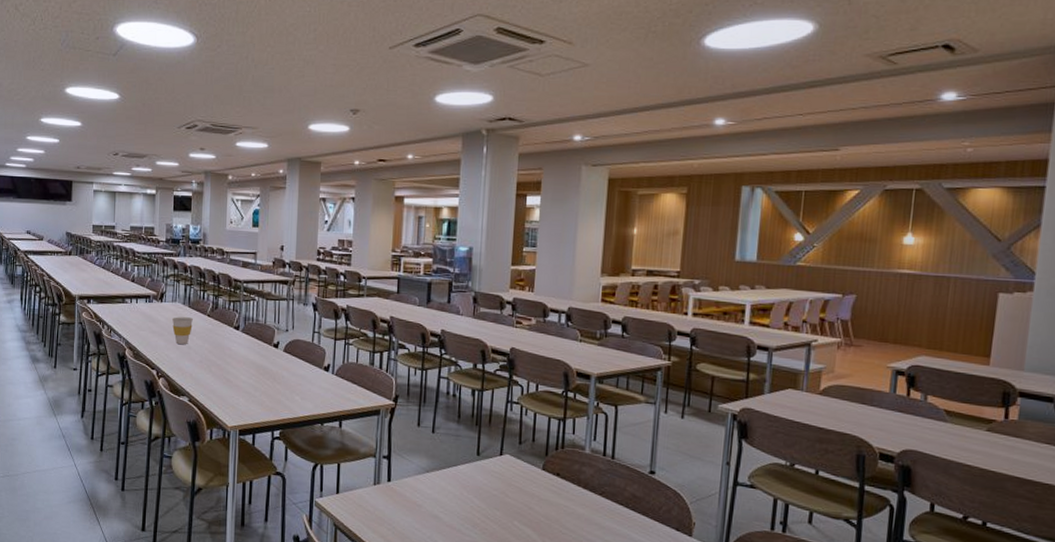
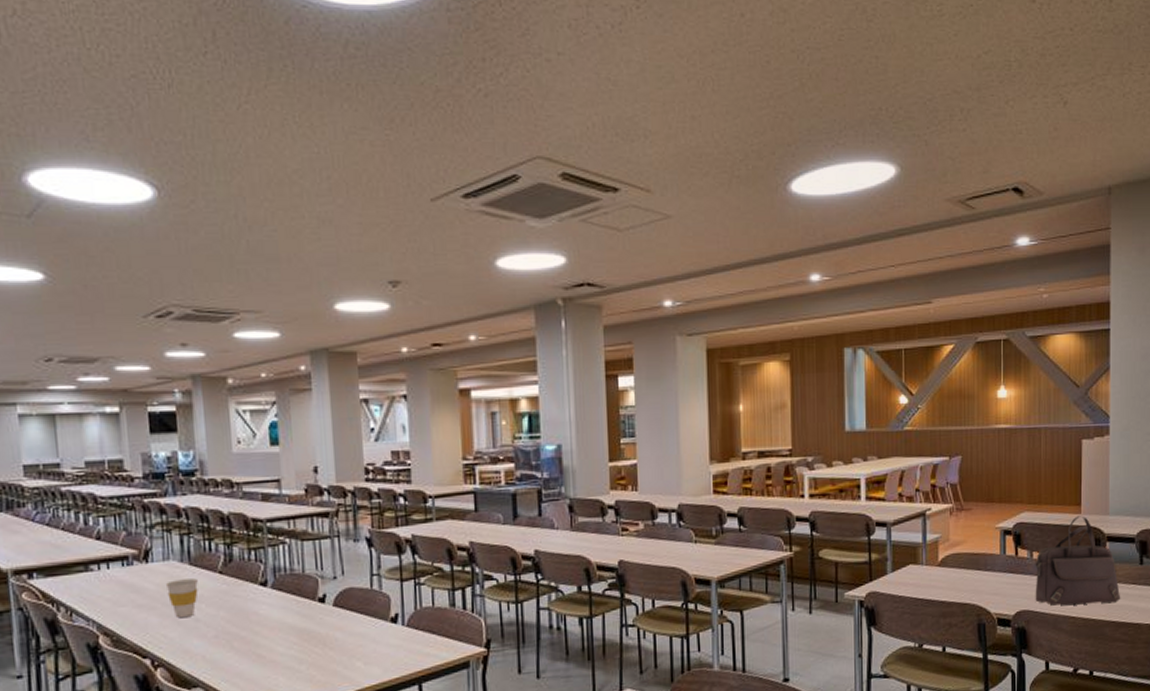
handbag: none [925,367,1030,459] -> present [1035,515,1121,606]

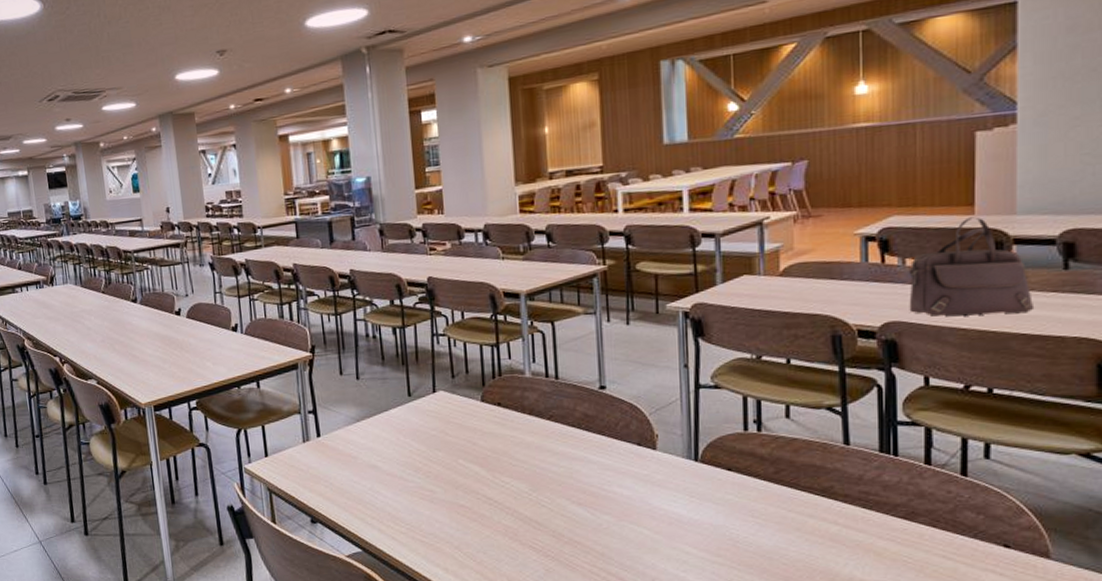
cup: present [166,578,199,619] -> none [66,297,89,327]

